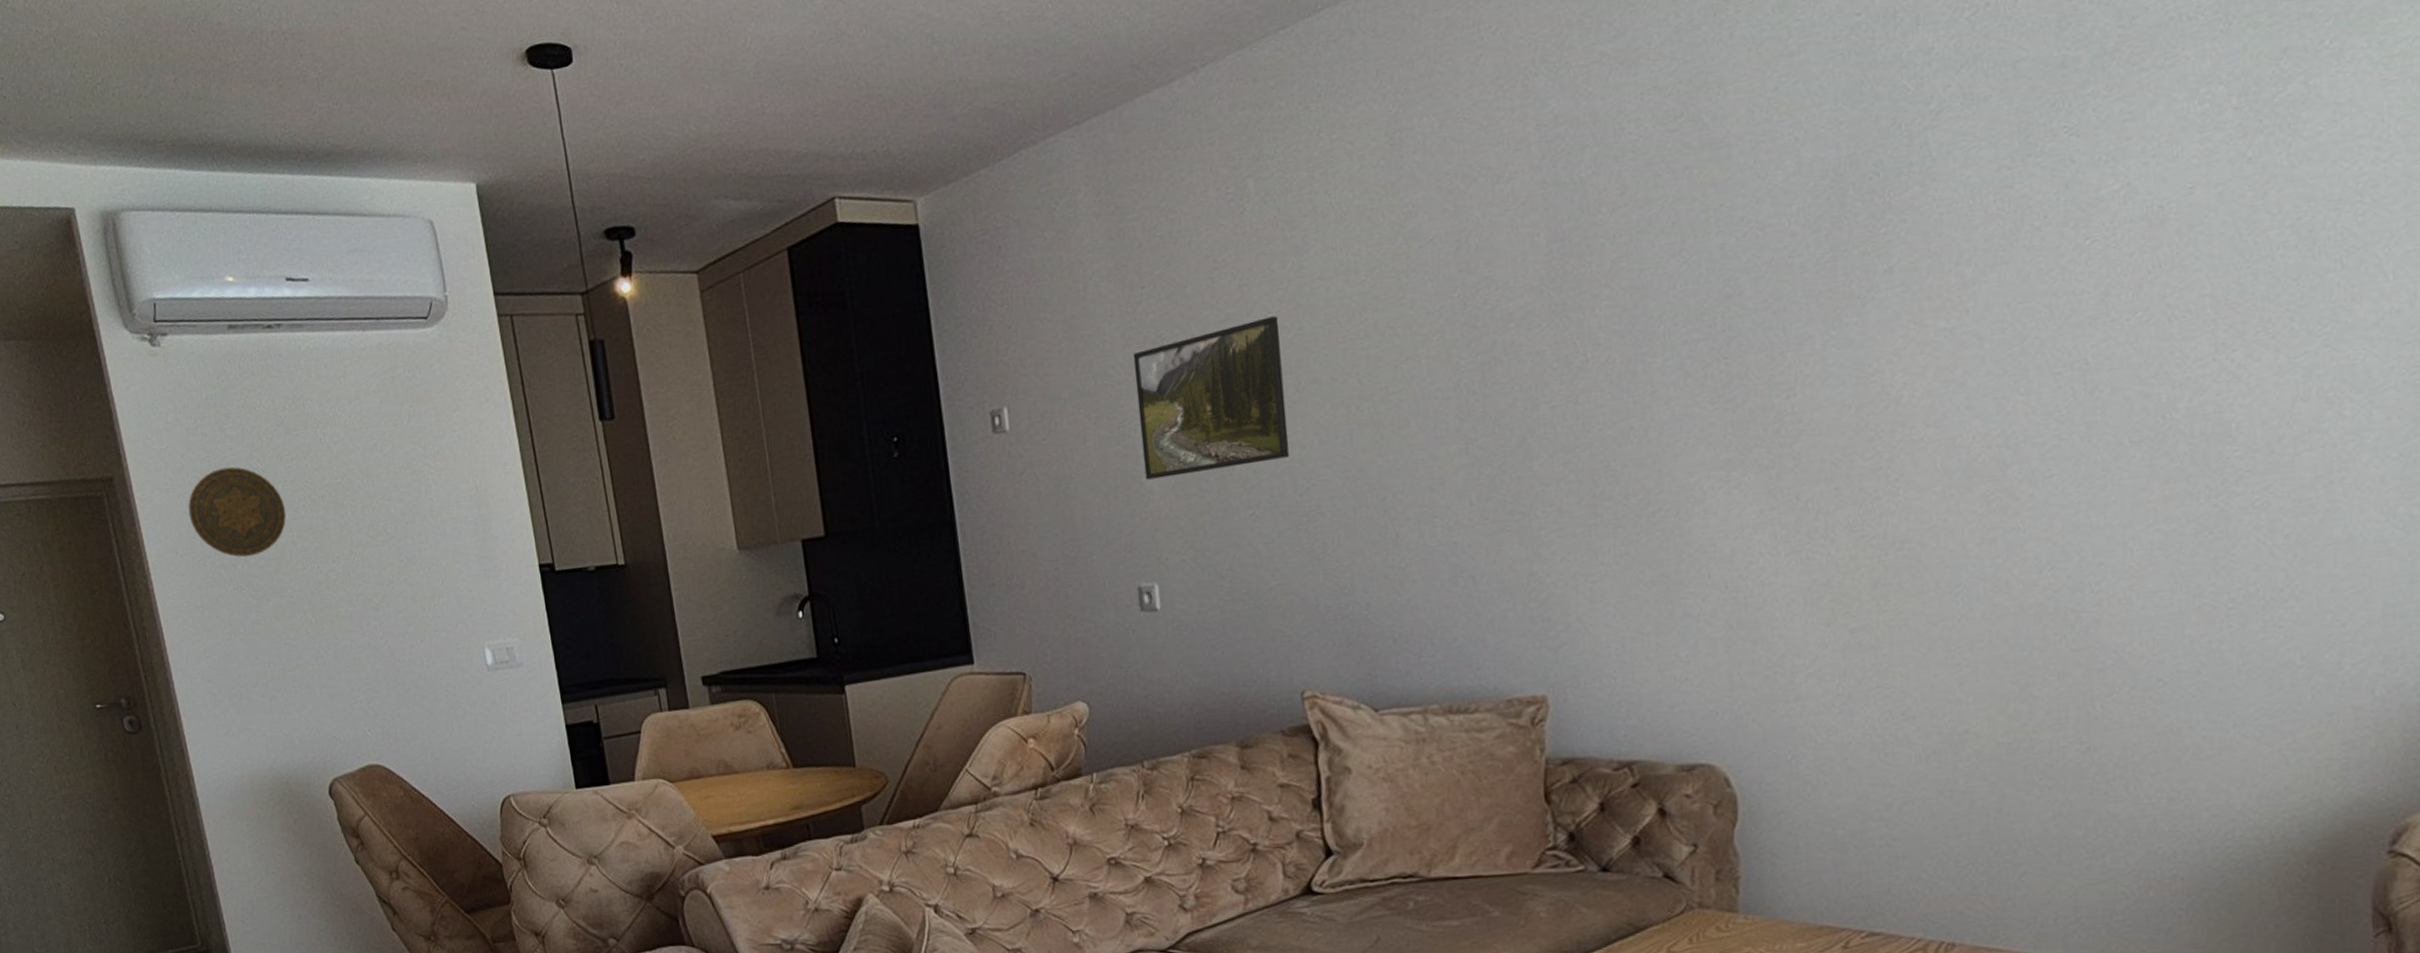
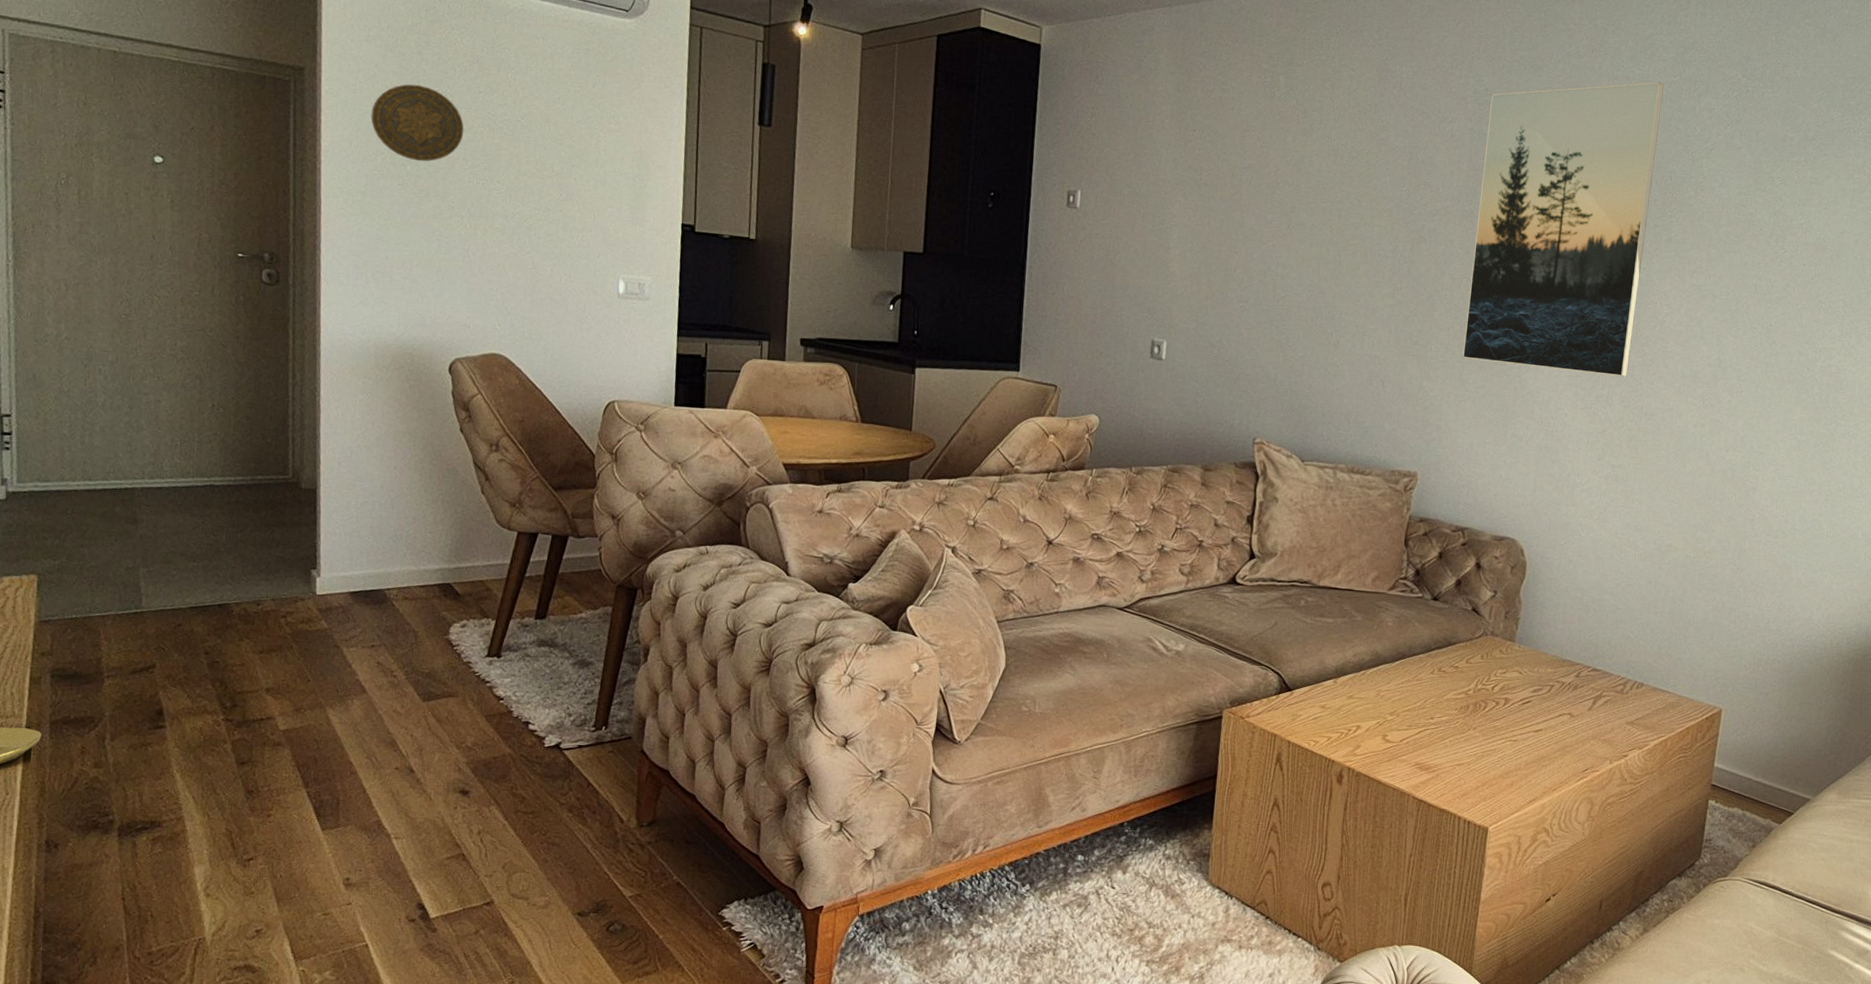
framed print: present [1133,316,1290,480] -> none [1171,172,1284,272]
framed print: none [1565,30,1854,520] -> present [1462,81,1665,378]

